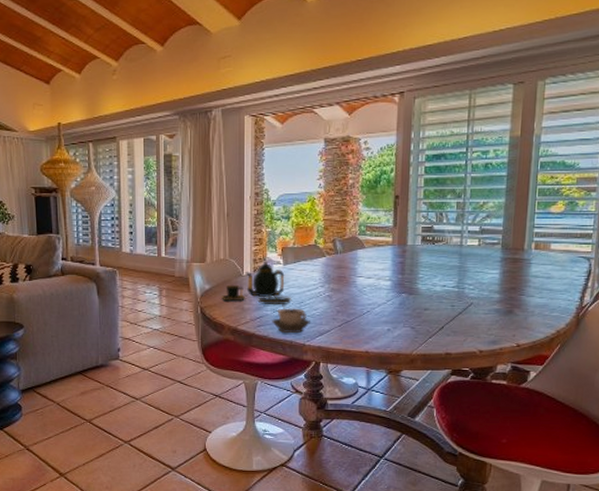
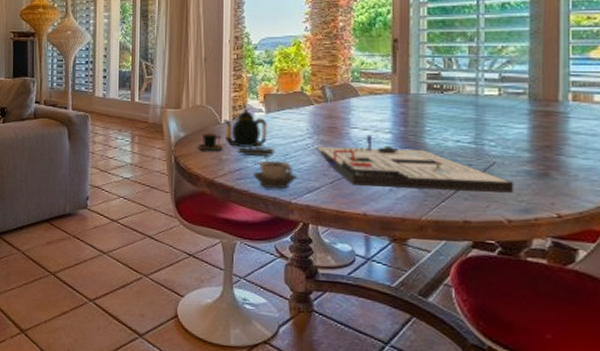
board game: none [327,282,486,328] -> present [316,135,515,193]

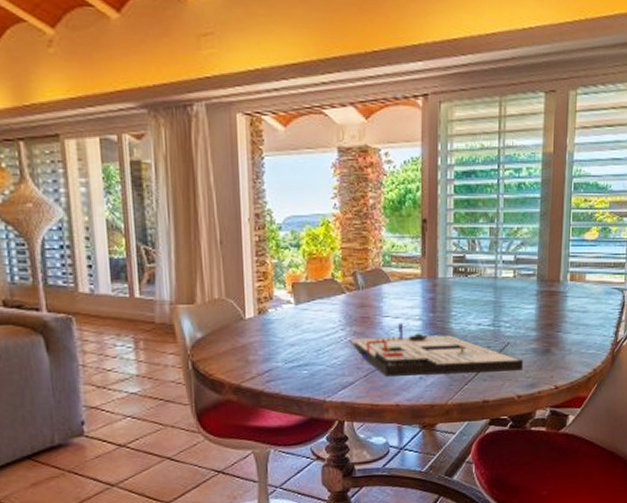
teapot: present [197,108,276,157] -> none [218,300,307,355]
cup: present [253,160,297,190] -> none [284,357,331,389]

